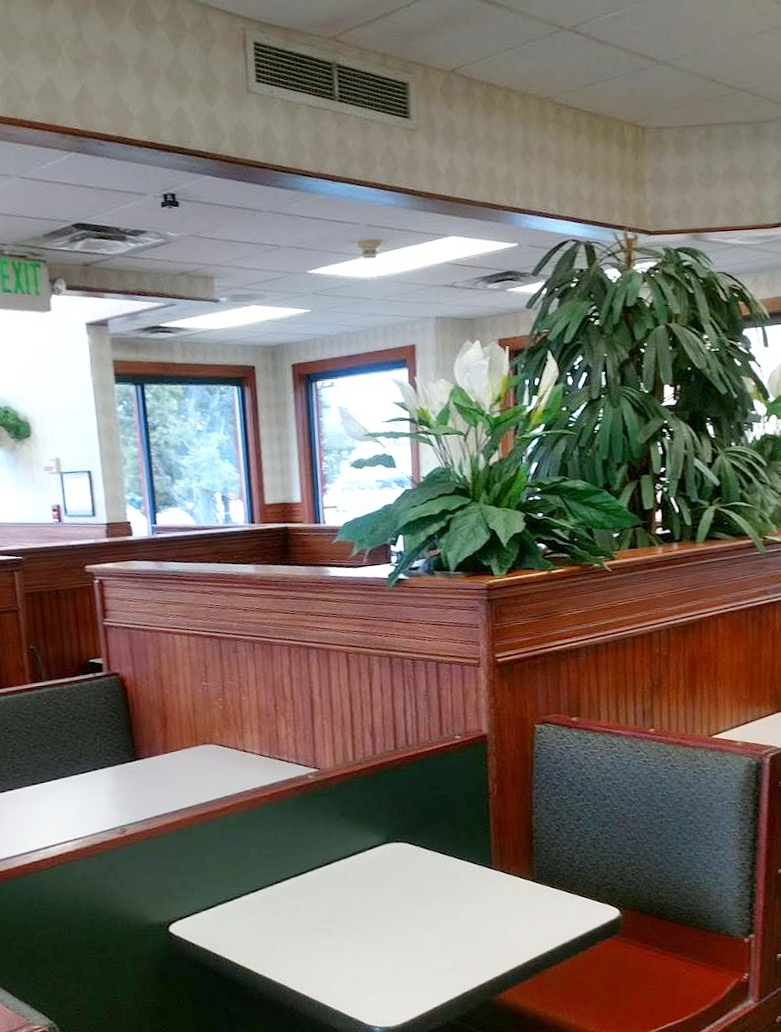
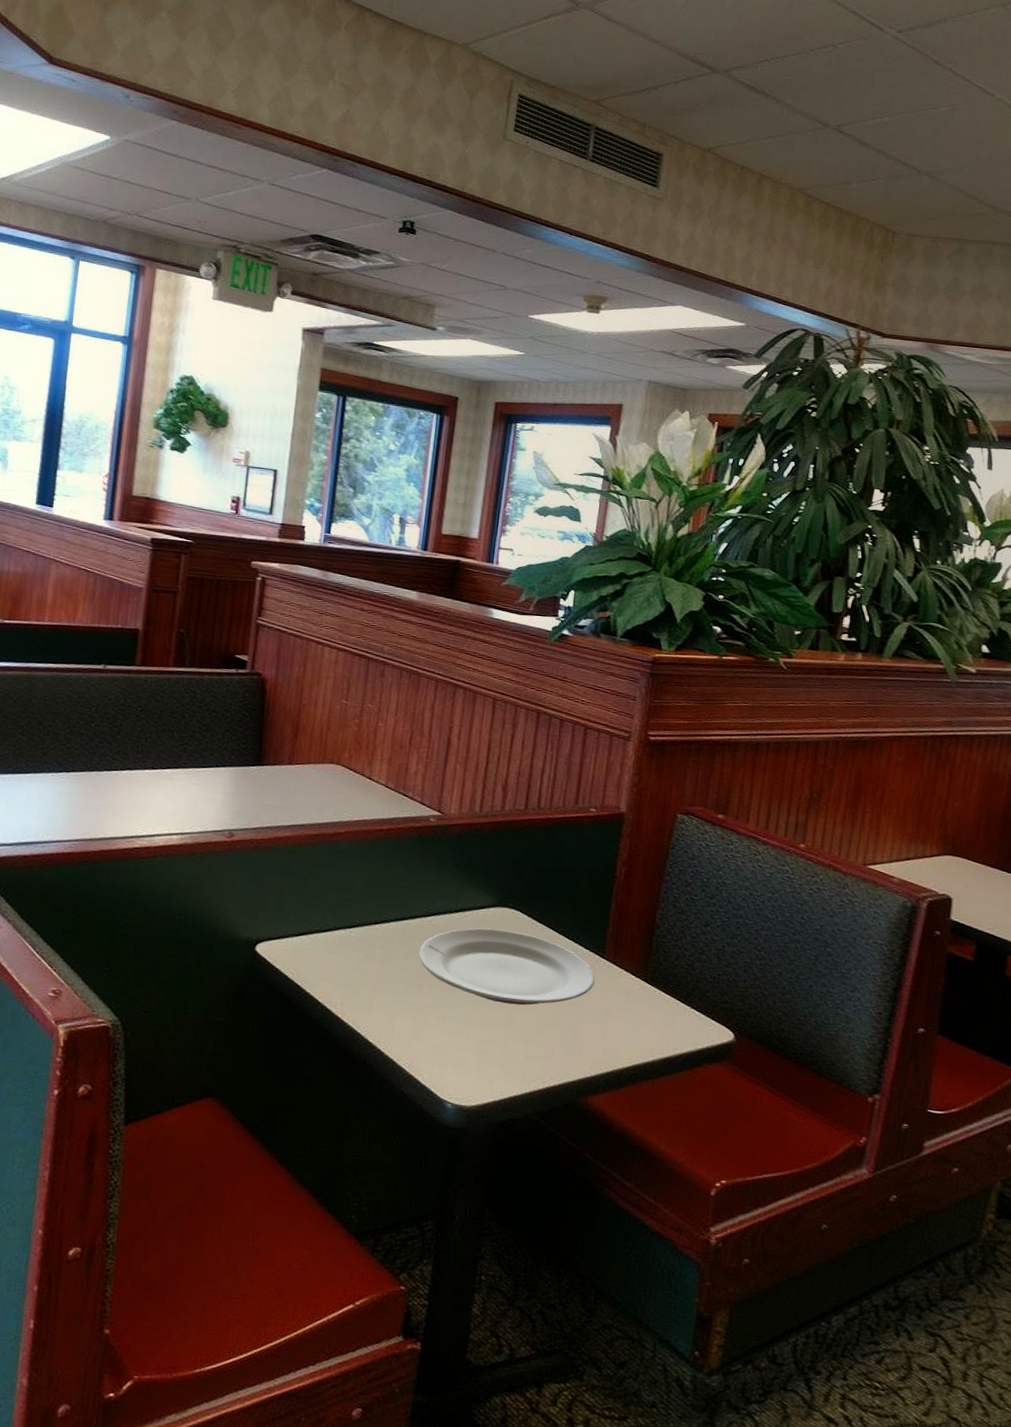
plate: none [322,862,488,929] -> present [418,927,595,1005]

